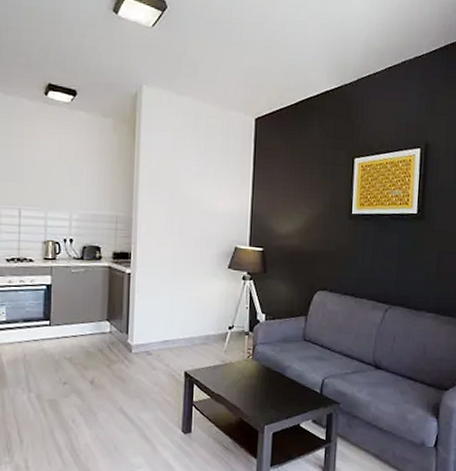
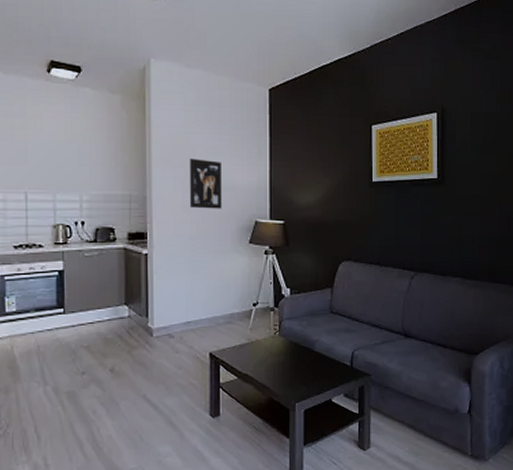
wall art: none [173,183,205,234] -> present [190,158,222,209]

